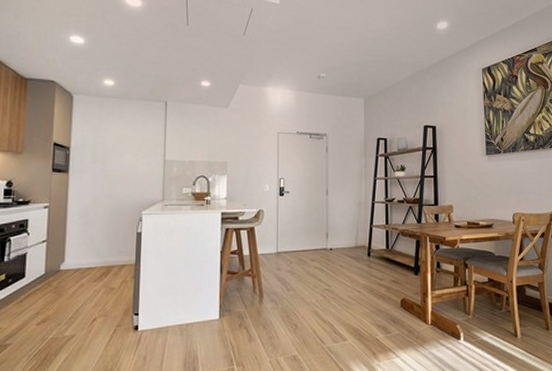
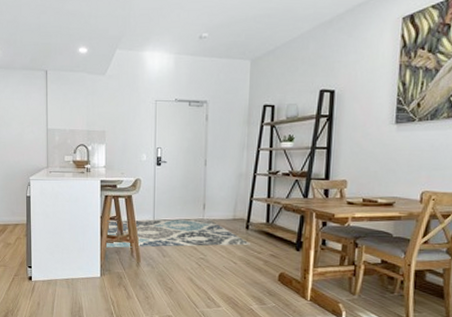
rug: none [226,248,372,285] -> present [106,218,250,248]

